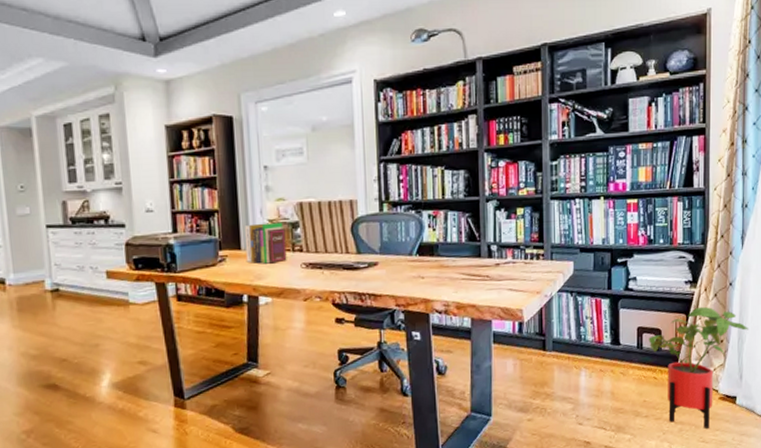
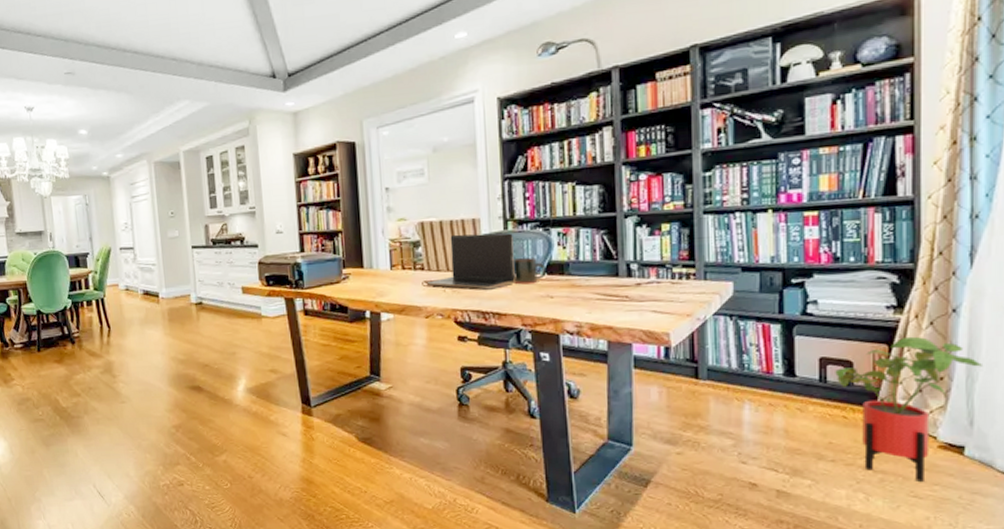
books: present [245,222,287,264] -> none [367,241,408,282]
laptop computer: none [306,215,390,272] -> present [428,233,515,290]
mug: none [387,239,418,266] -> present [512,258,547,285]

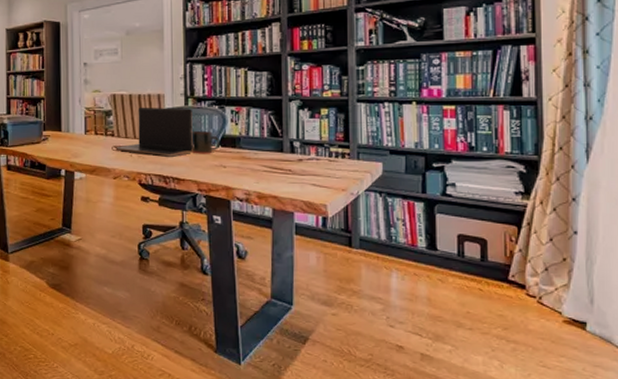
house plant: present [835,336,982,482] -> none [471,220,599,353]

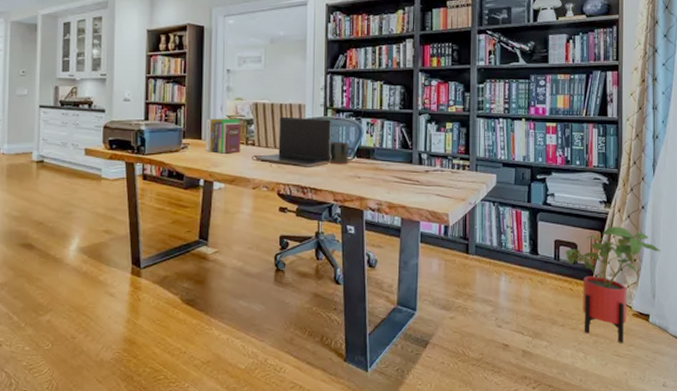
books: none [65,110,100,145] -> present [205,118,241,154]
house plant: none [471,220,599,353] -> present [565,226,660,343]

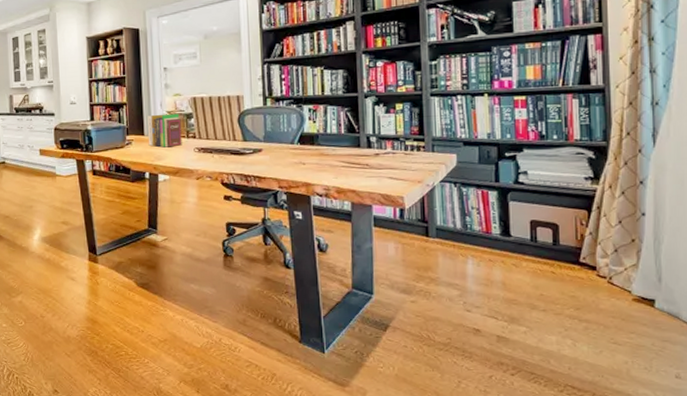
laptop computer: present [257,116,331,167] -> none [199,108,273,156]
mug: present [329,142,356,165] -> none [271,130,300,153]
house plant: present [565,226,660,343] -> none [544,203,666,330]

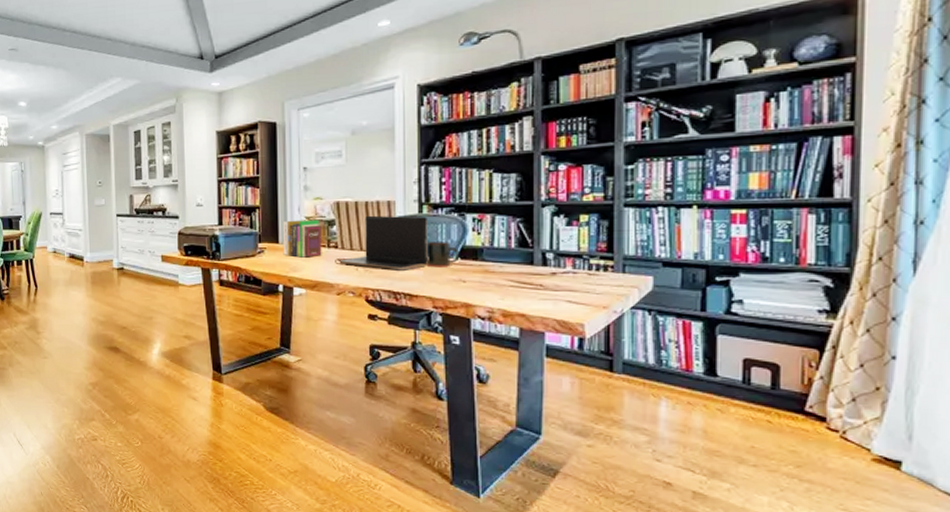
laptop computer: none [199,108,273,156] -> present [341,215,428,271]
mug: none [271,130,300,153] -> present [426,242,460,268]

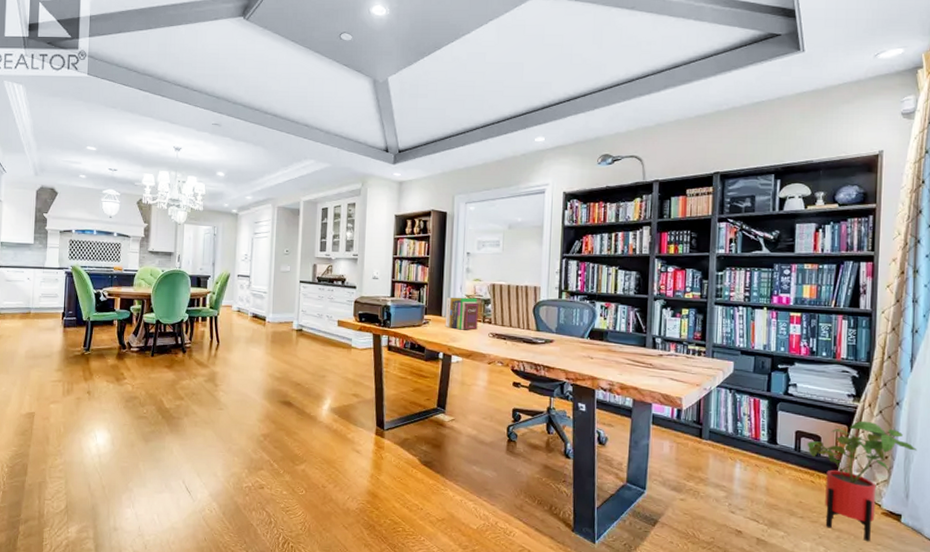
laptop computer: present [341,215,428,271] -> none [493,297,565,346]
mug: present [426,242,460,268] -> none [562,323,590,345]
house plant: none [760,342,924,495] -> present [807,420,916,541]

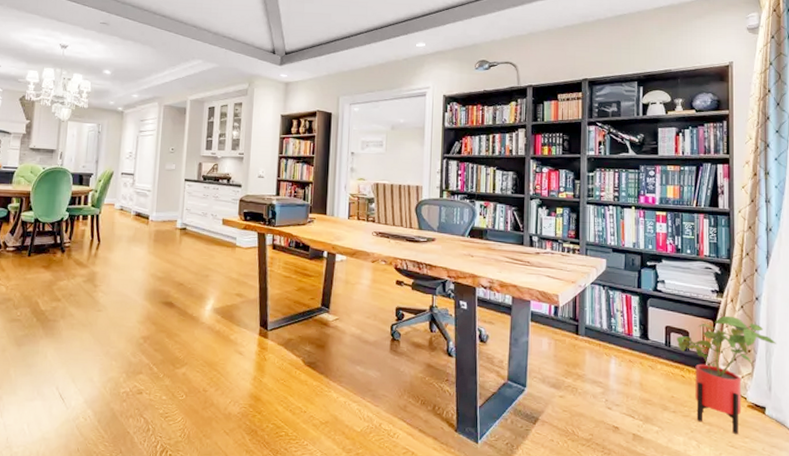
books: present [445,297,479,331] -> none [329,195,363,229]

